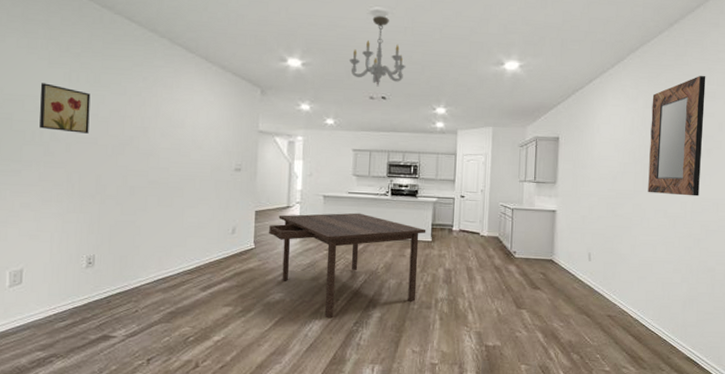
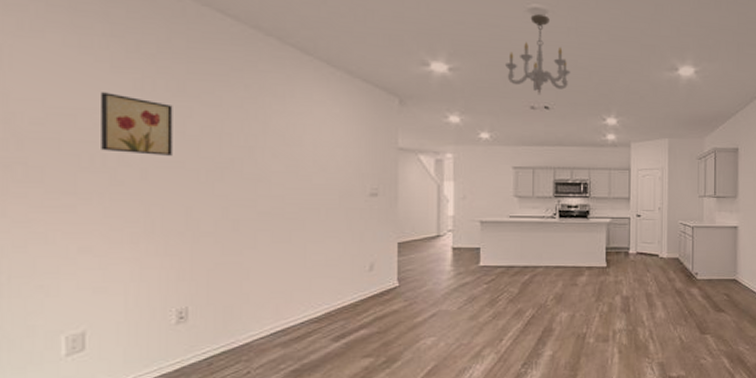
dining table: present [268,213,426,319] -> none [414,239,600,362]

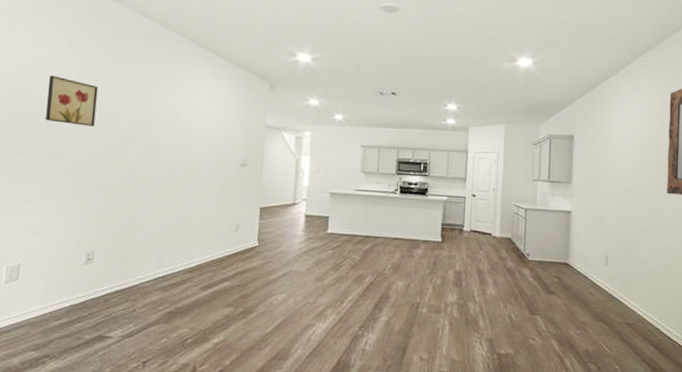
chandelier: present [504,14,571,95] -> none [359,11,417,82]

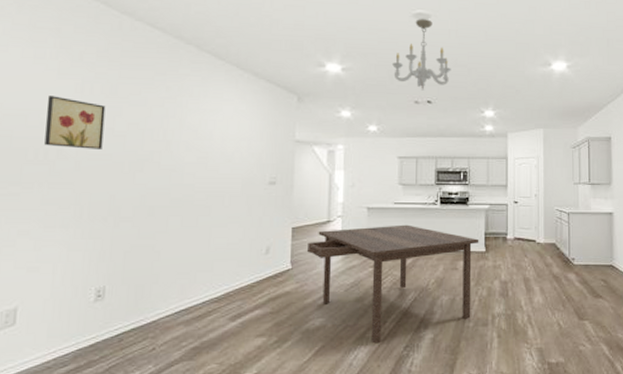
dining table: none [272,211,436,322] -> present [306,224,479,344]
chandelier: none [359,11,417,82] -> present [391,19,451,91]

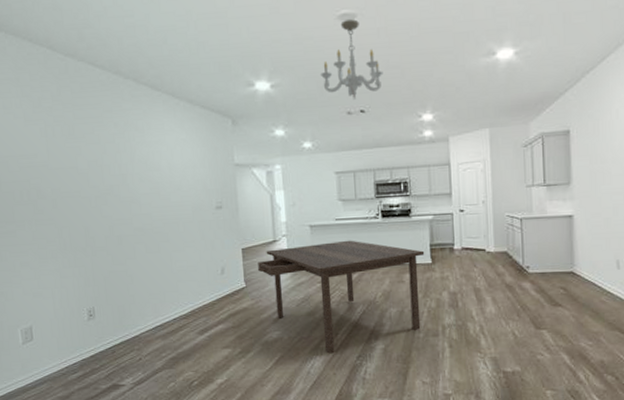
wall art: present [44,95,106,149] -> none [20,141,71,188]

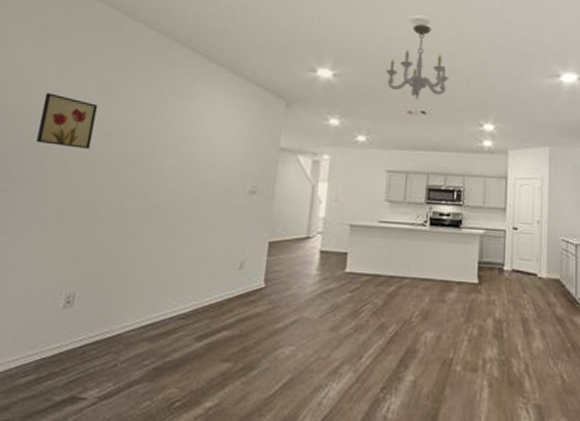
wall art: none [20,141,71,188] -> present [36,93,98,149]
dining table: present [257,240,425,354] -> none [282,246,472,382]

